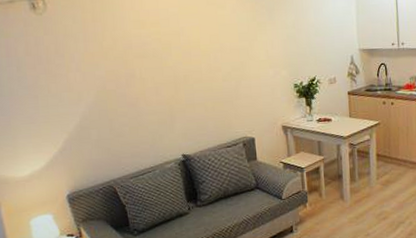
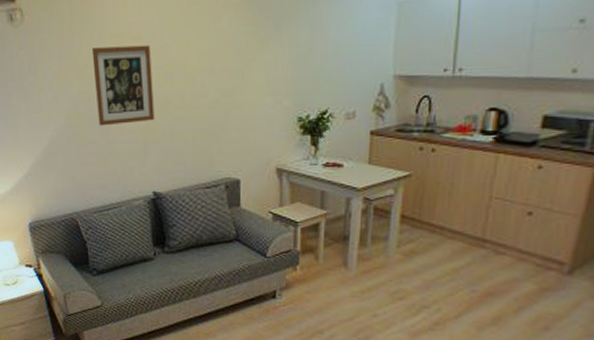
wall art: none [116,29,178,100] -> present [92,45,155,126]

